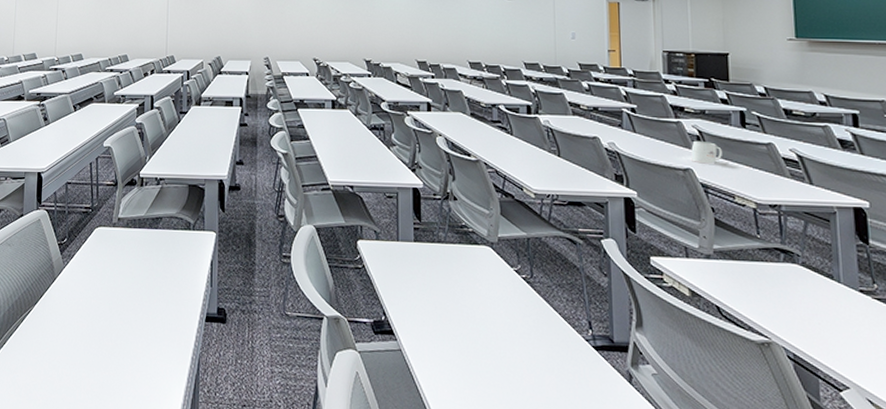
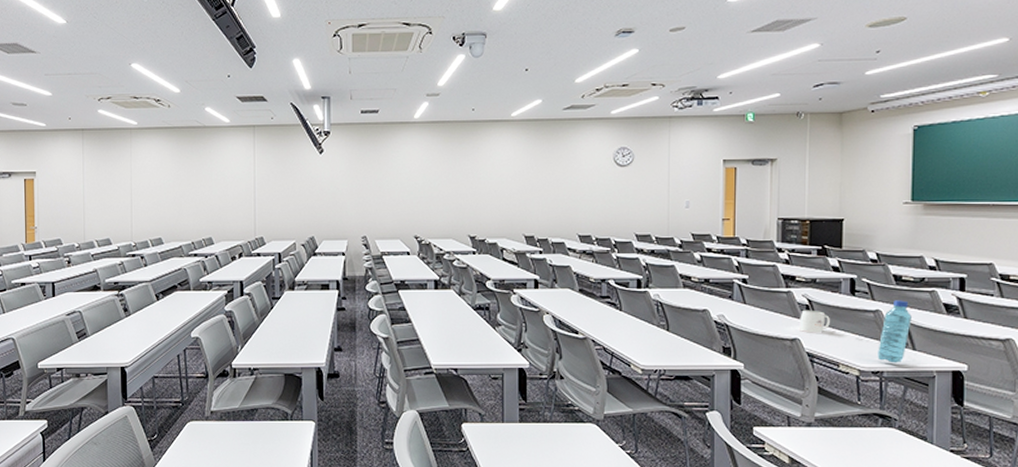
water bottle: none [773,134,806,198] -> present [877,300,912,363]

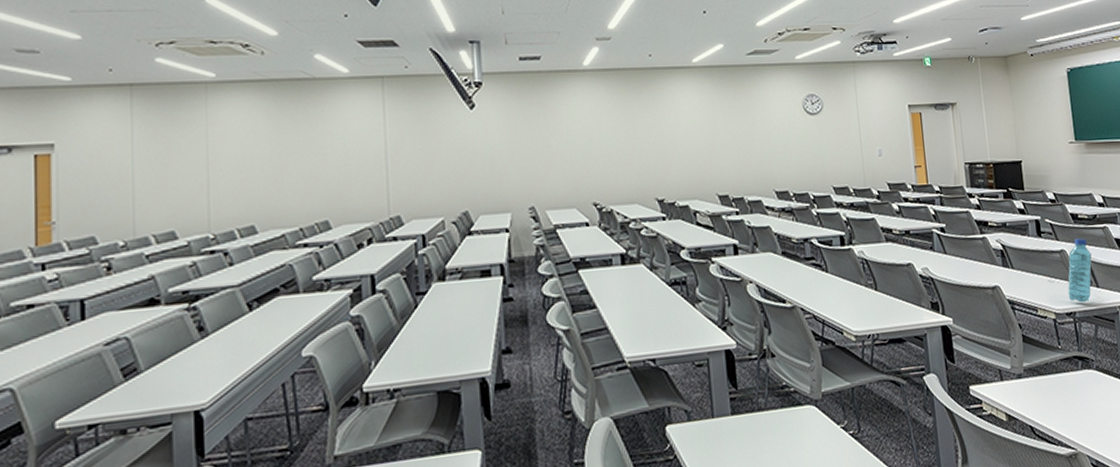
mug: present [798,310,830,334] -> none [997,255,1024,280]

